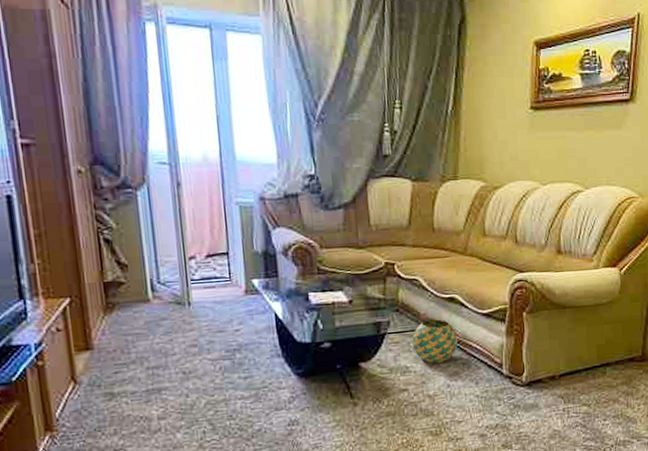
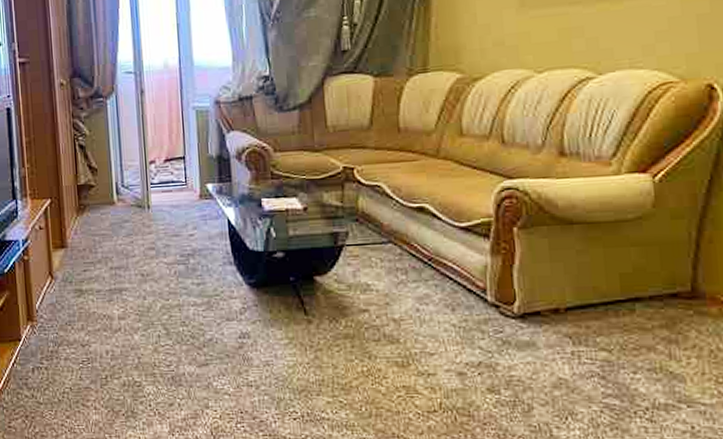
decorative ball: present [412,319,458,363] -> none [374,231,430,282]

